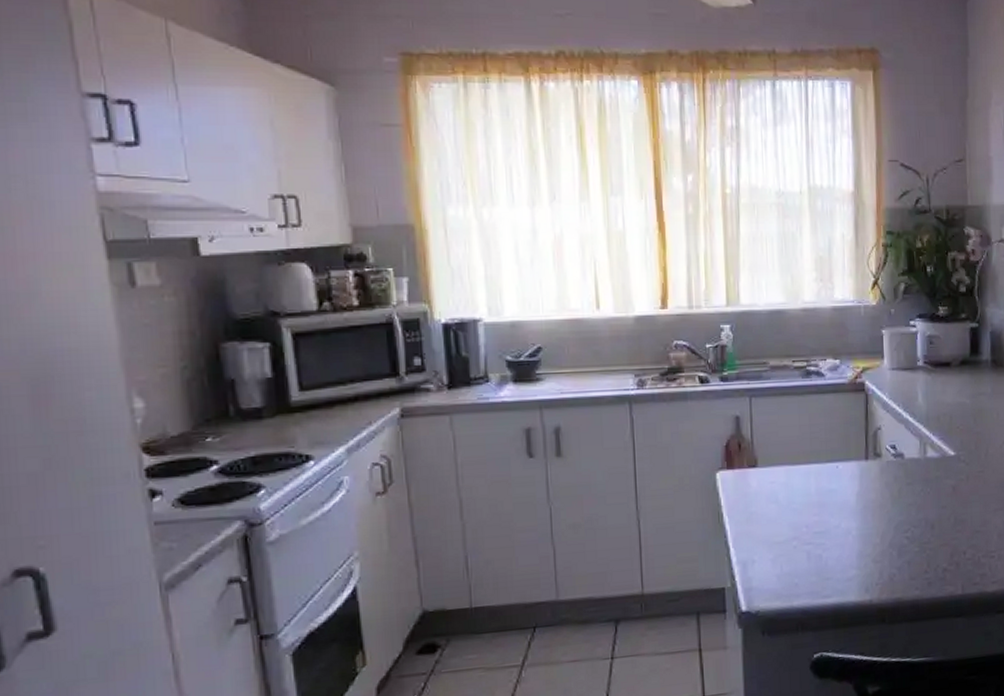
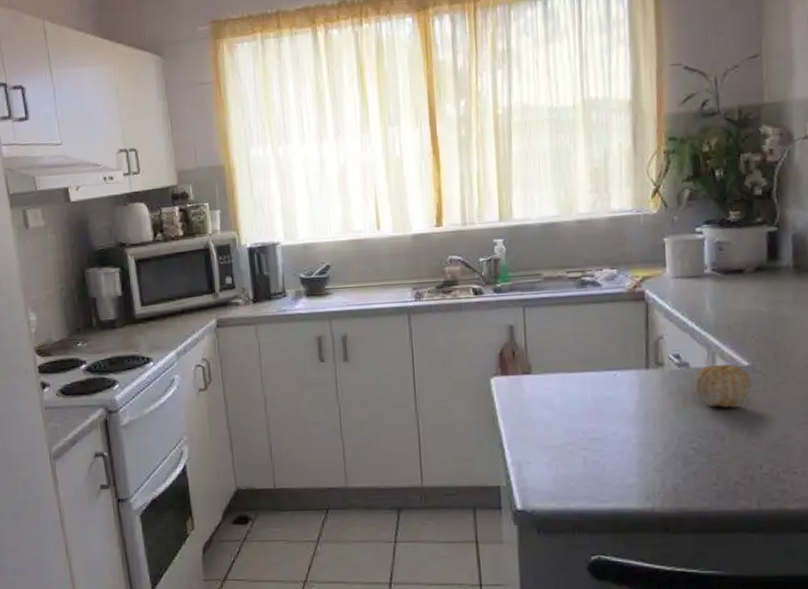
fruit: none [909,453,957,497] -> present [695,363,751,408]

